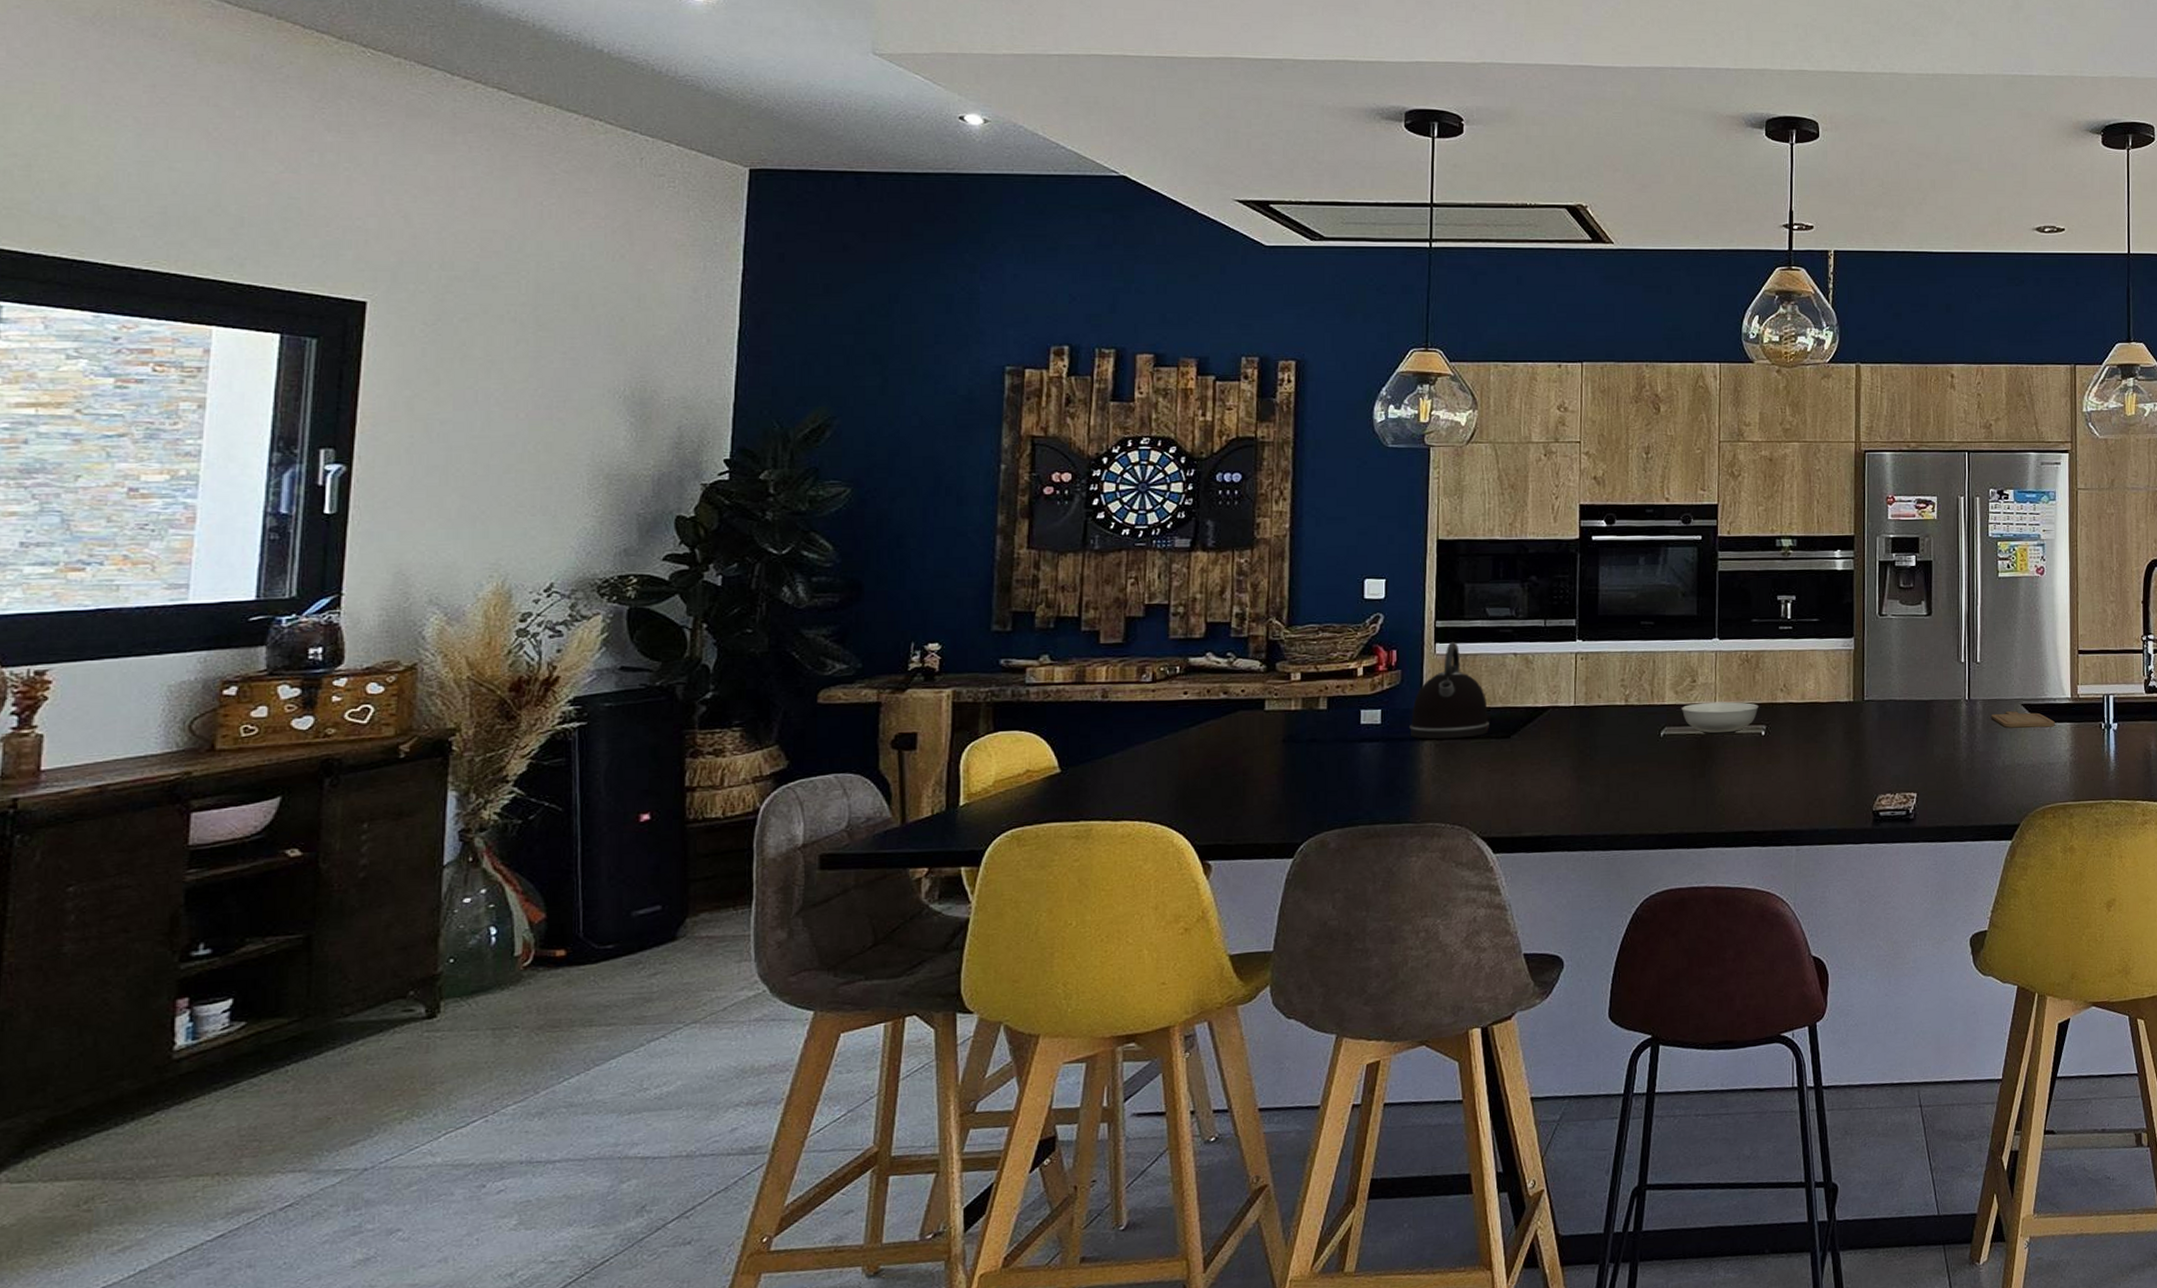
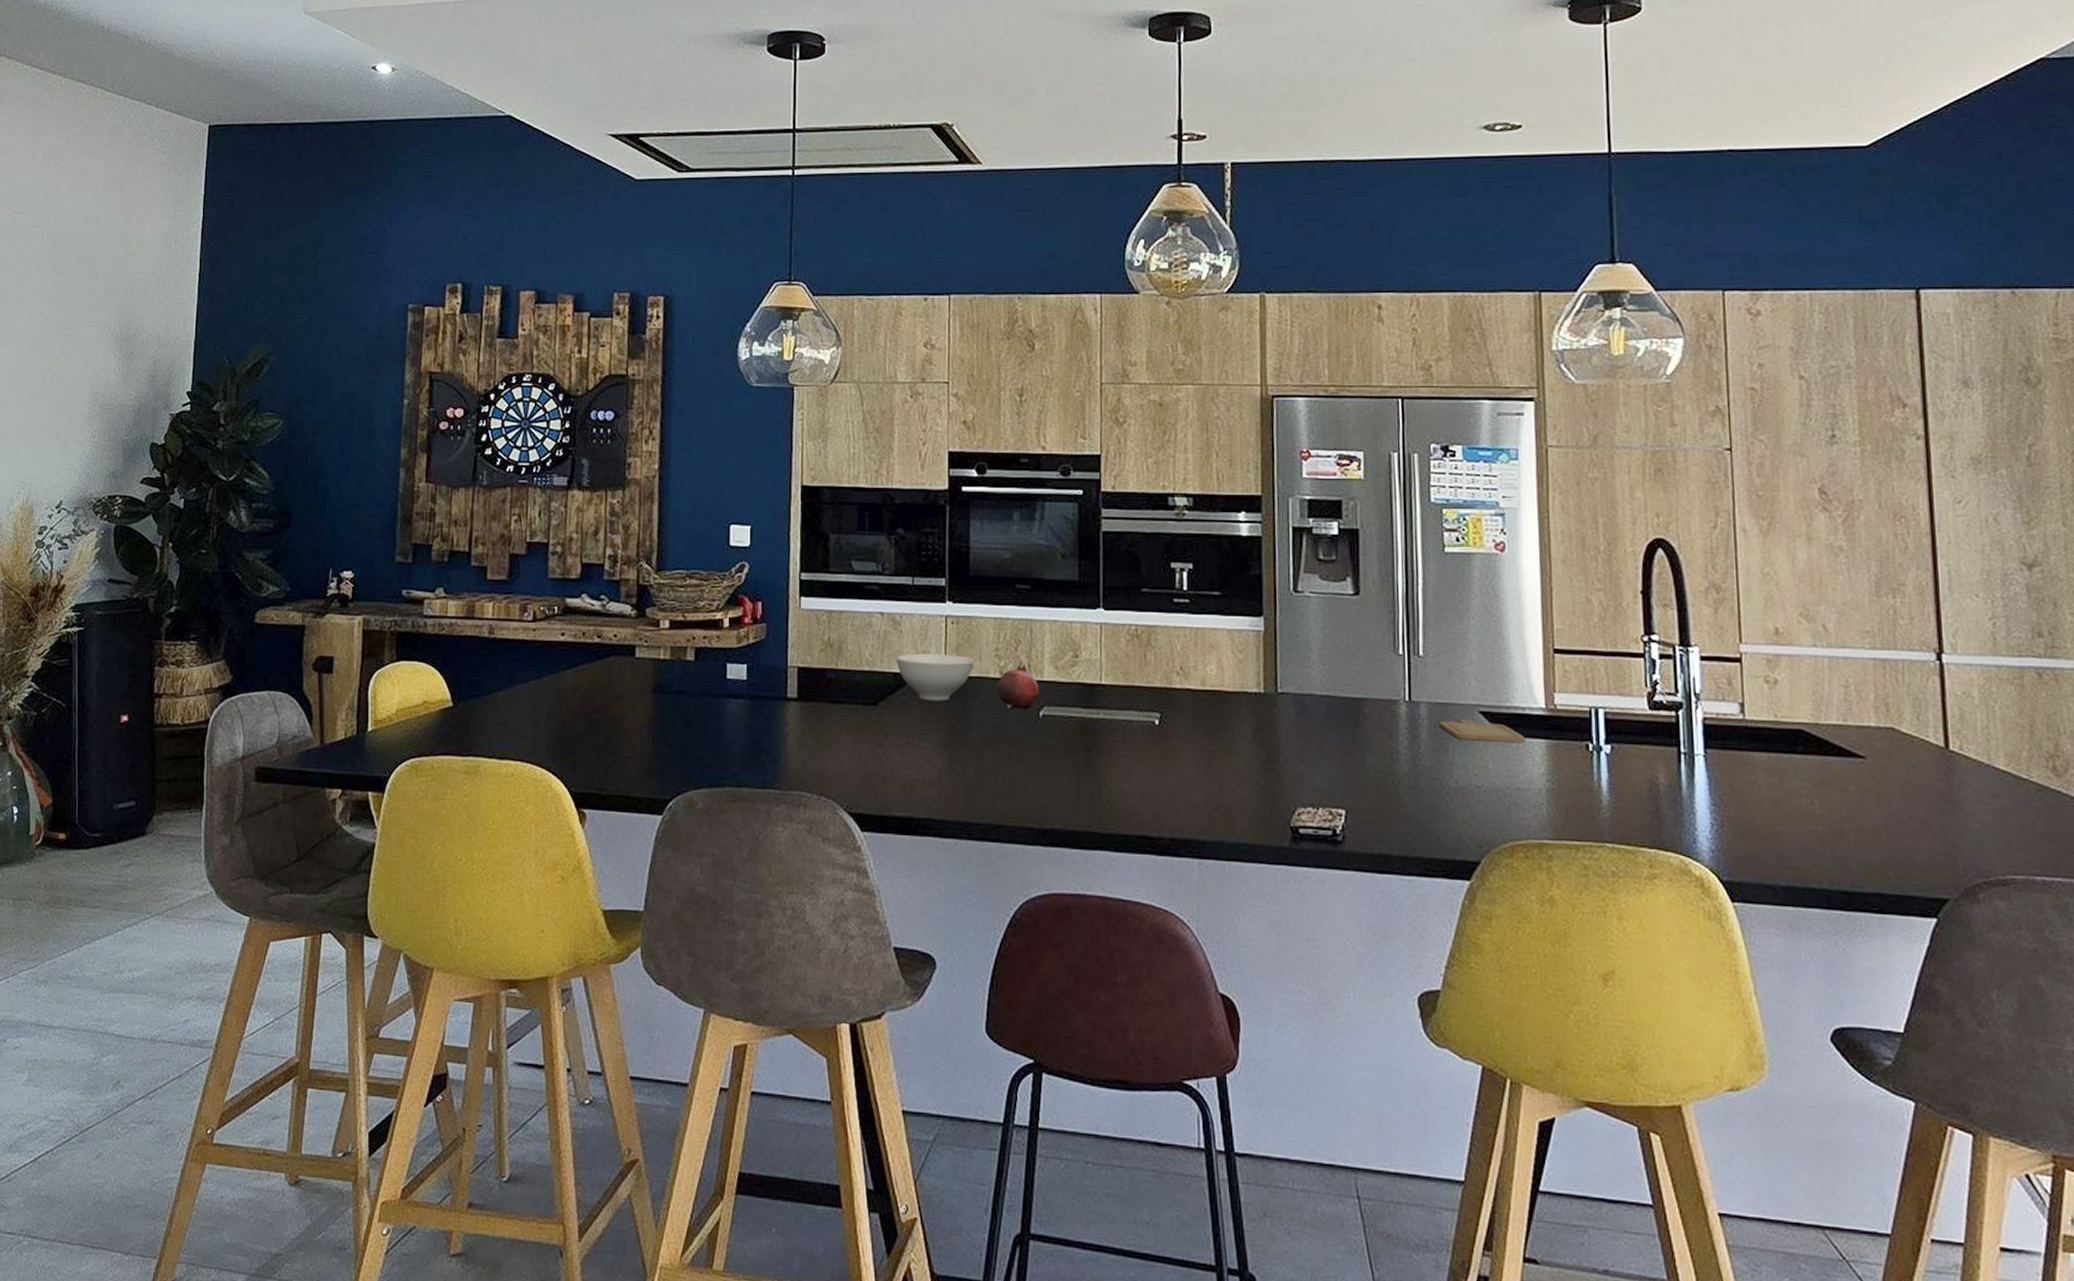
kettle: present [1409,642,1489,740] -> none [775,597,856,702]
bowl: none [1528,687,1602,730] -> present [895,653,975,701]
fruit: none [1622,689,1661,732] -> present [997,662,1039,710]
bowl: present [1681,702,1759,736] -> none [1062,681,1151,721]

